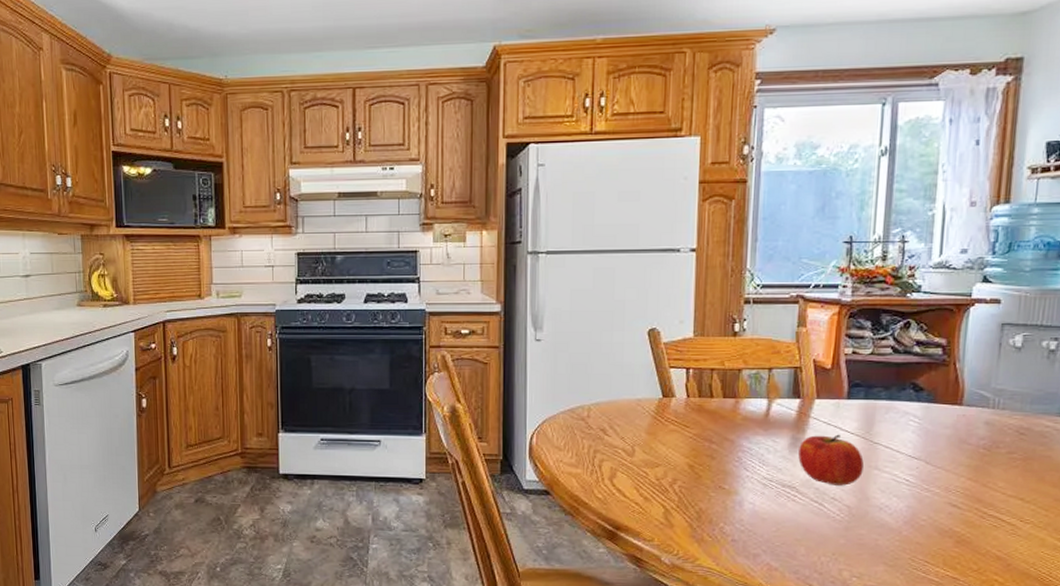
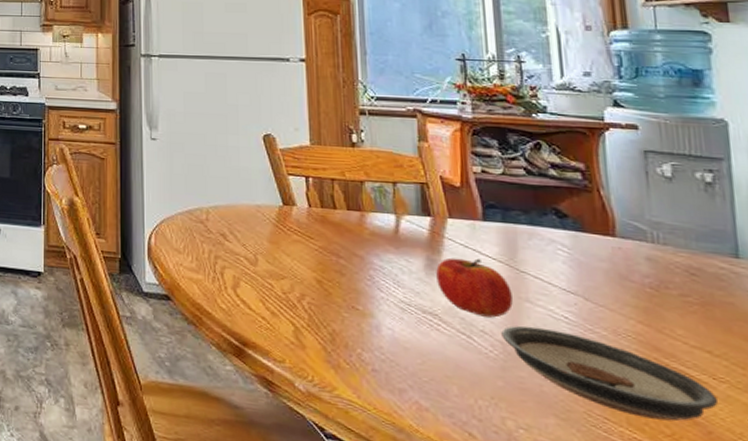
saucer: none [849,490,1020,559] -> present [501,325,718,422]

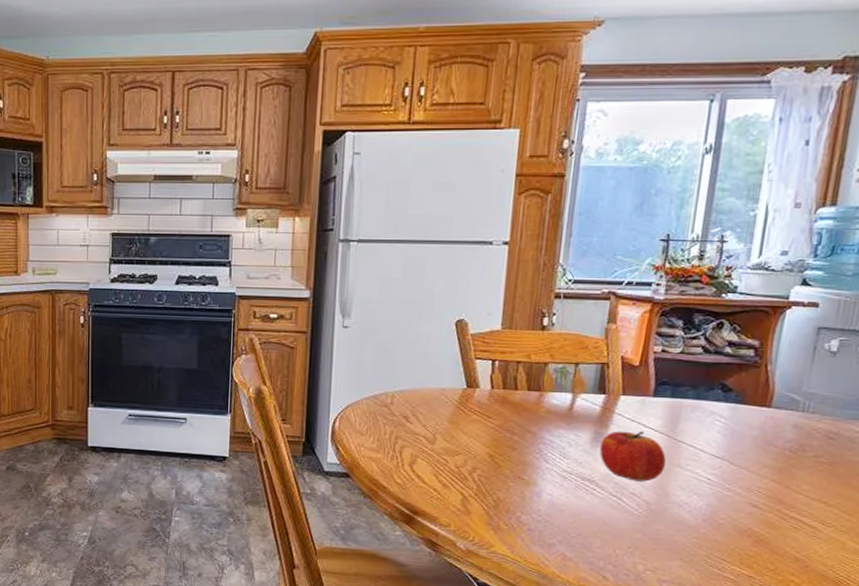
saucer: present [501,325,718,422] -> none [648,487,821,559]

